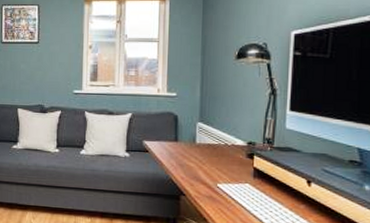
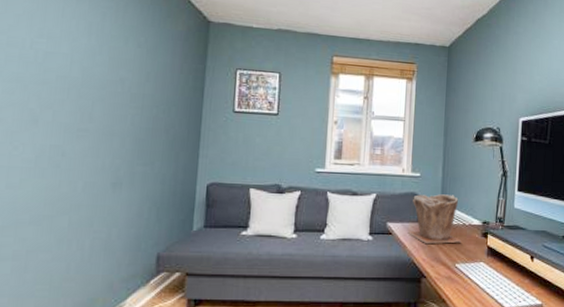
plant pot: none [164,114,224,163] -> present [407,194,462,245]

